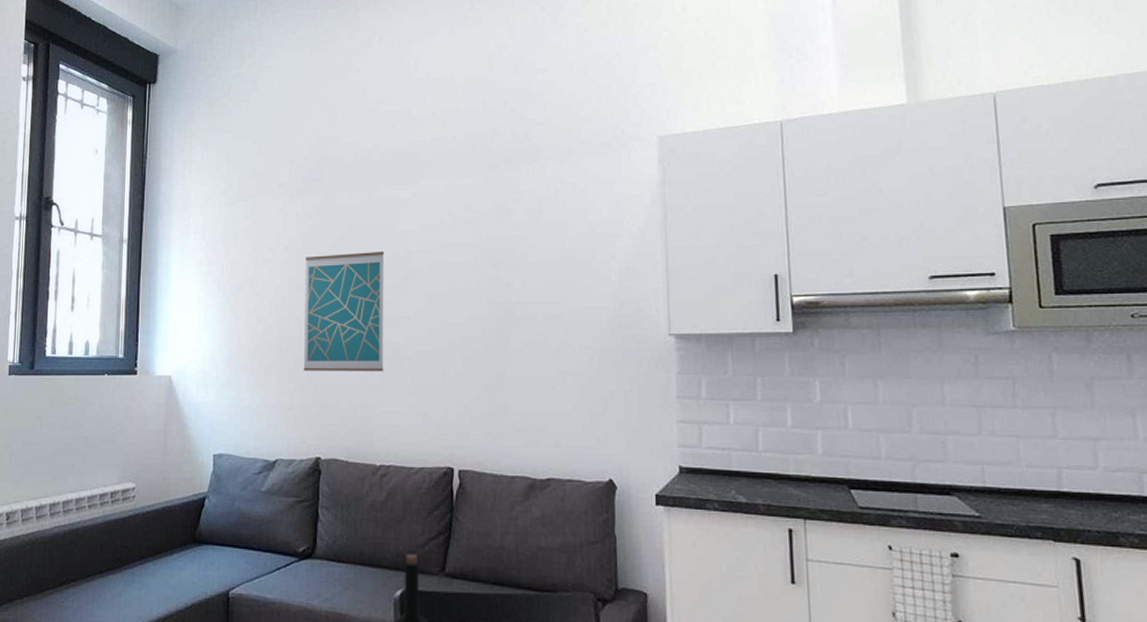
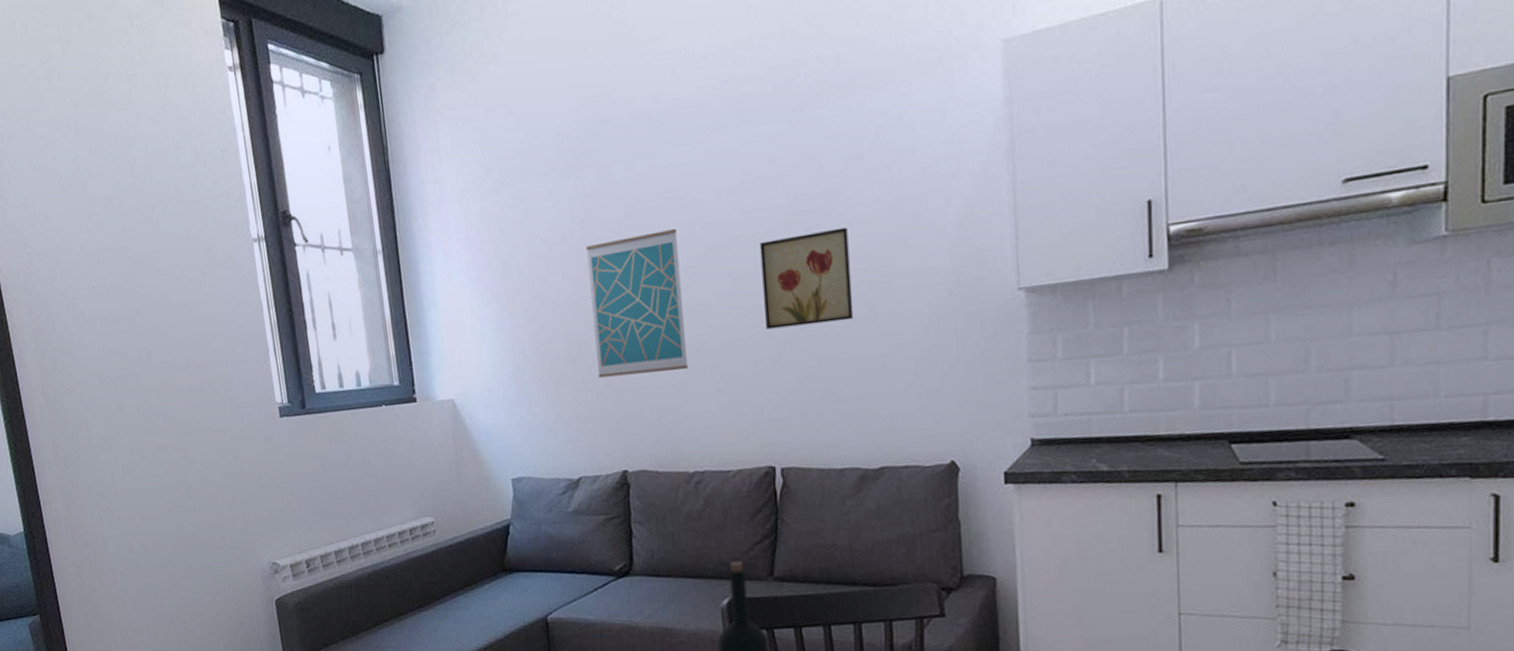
wall art: none [453,267,530,345] -> present [759,227,854,330]

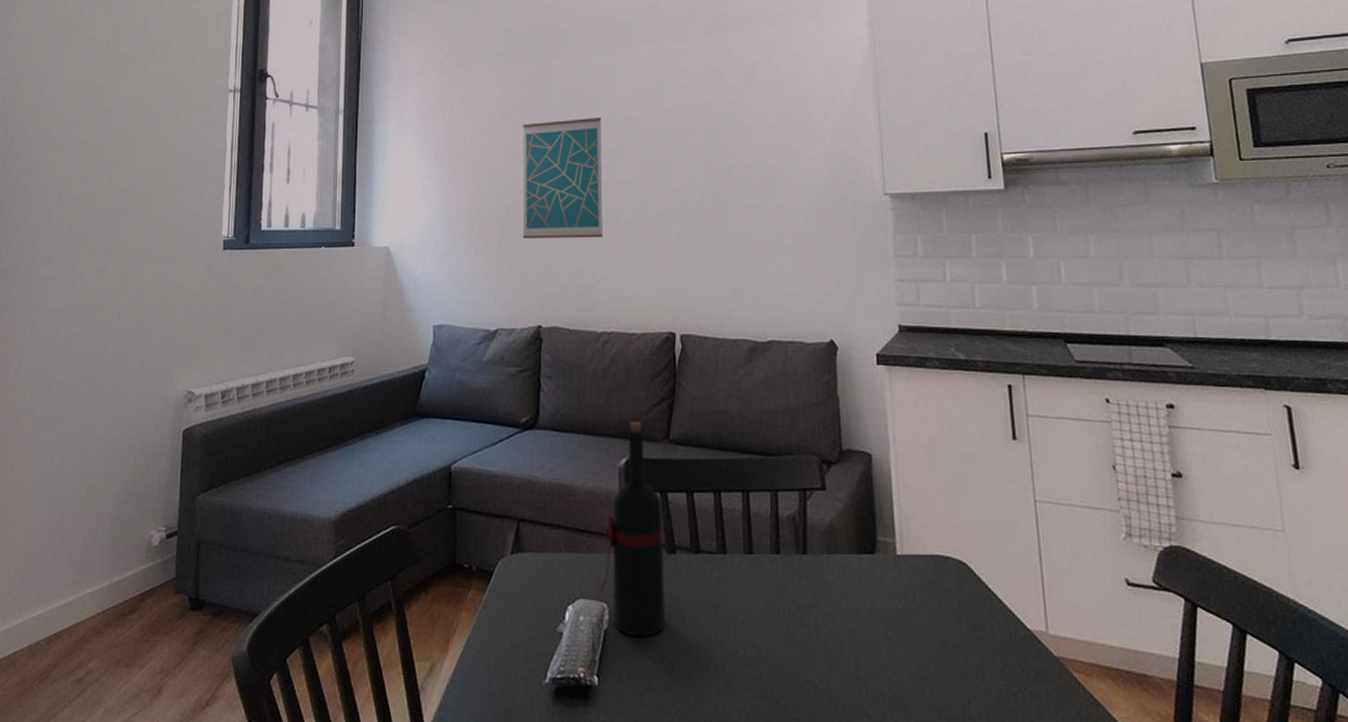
wall art: present [759,227,854,330] -> none [670,130,748,209]

